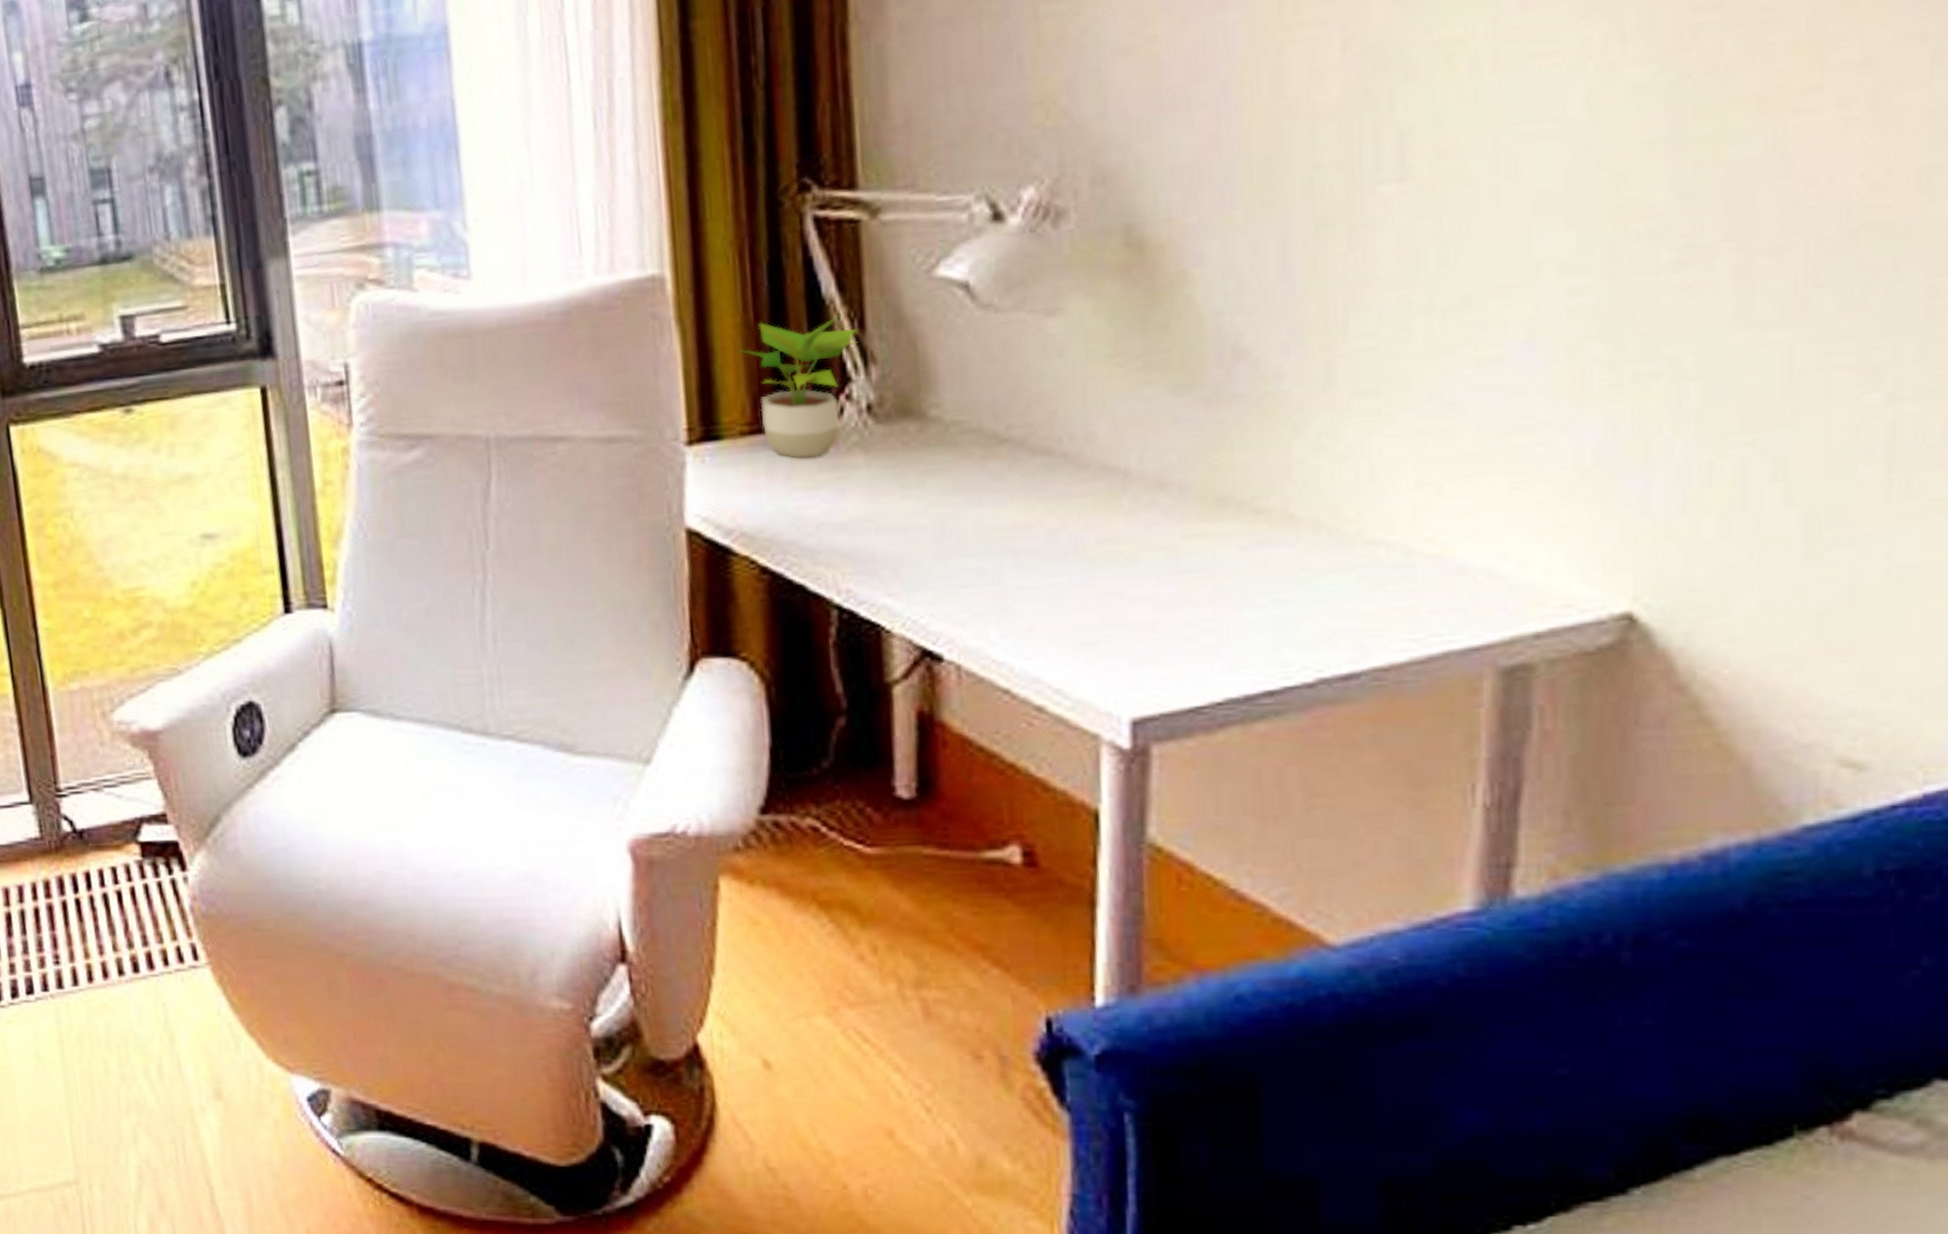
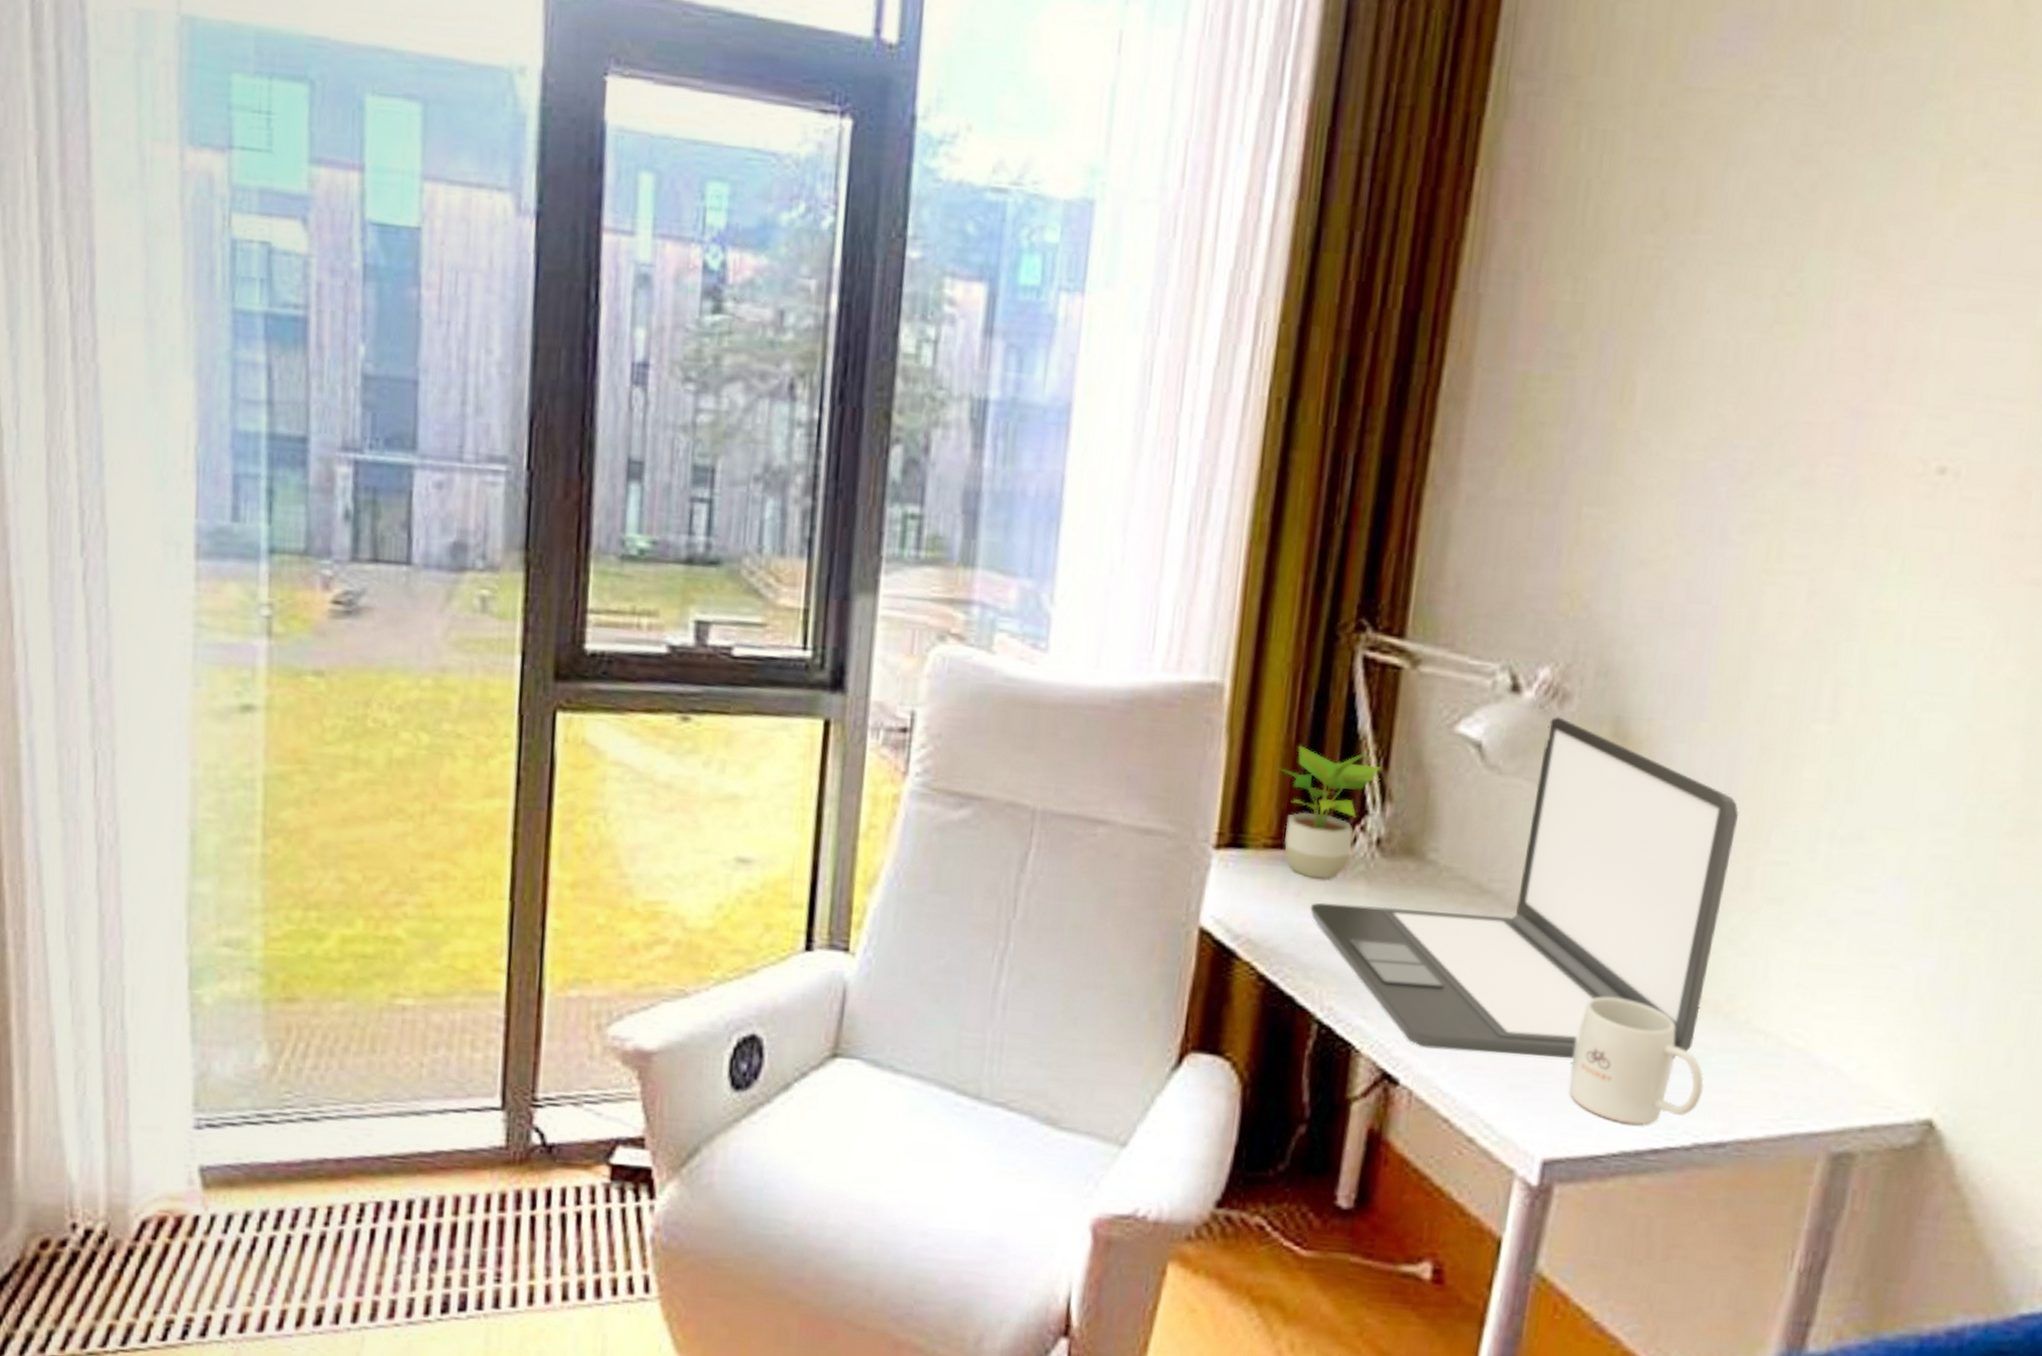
laptop: none [805,236,1303,617] -> present [1310,715,1739,1060]
mug: none [1145,530,1319,668] -> present [1569,996,1704,1125]

